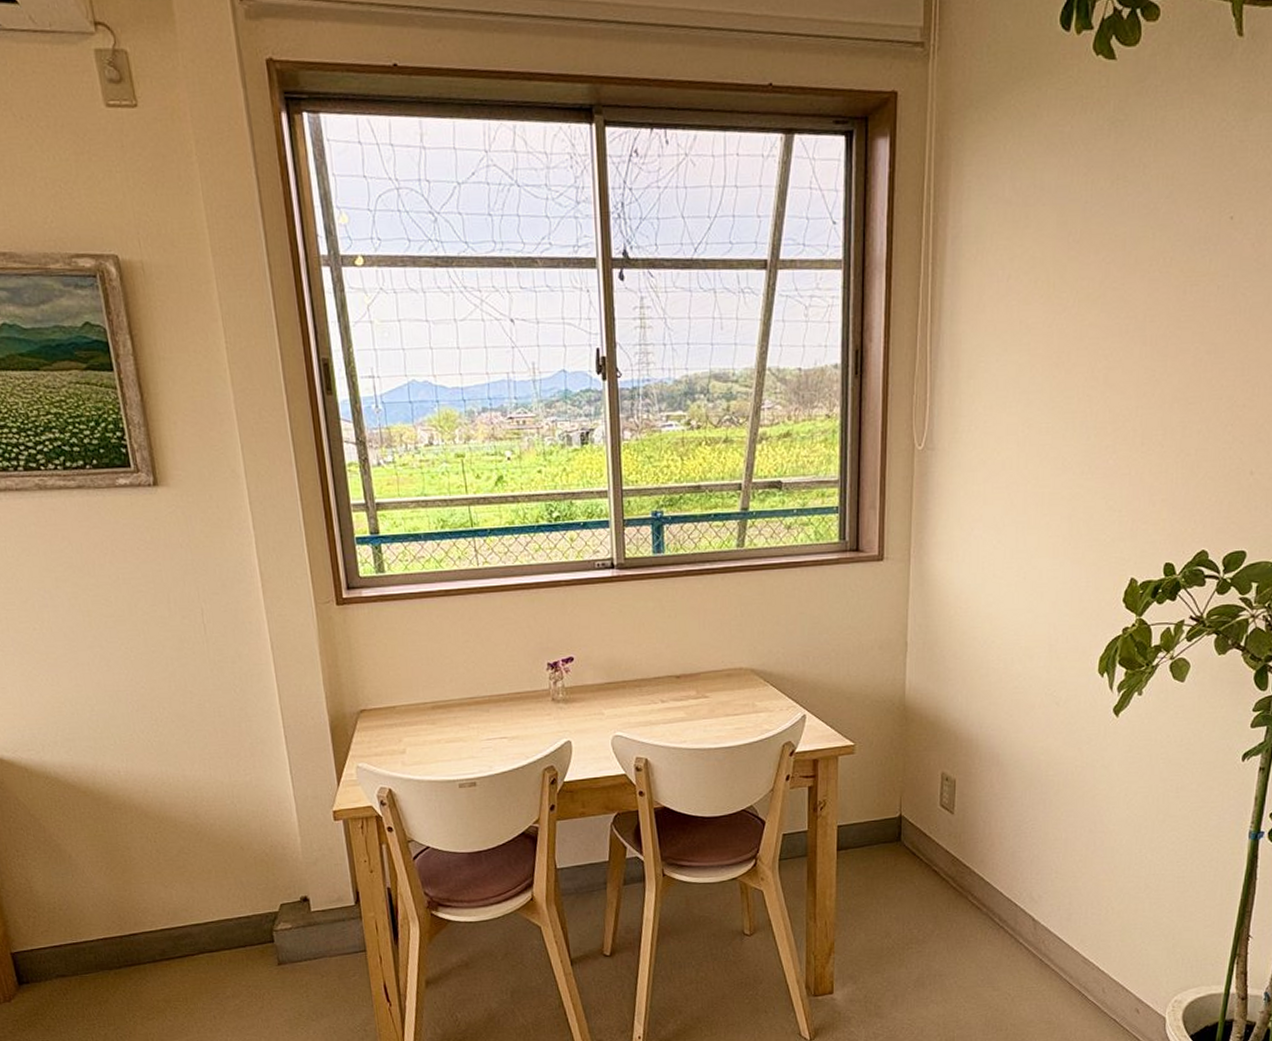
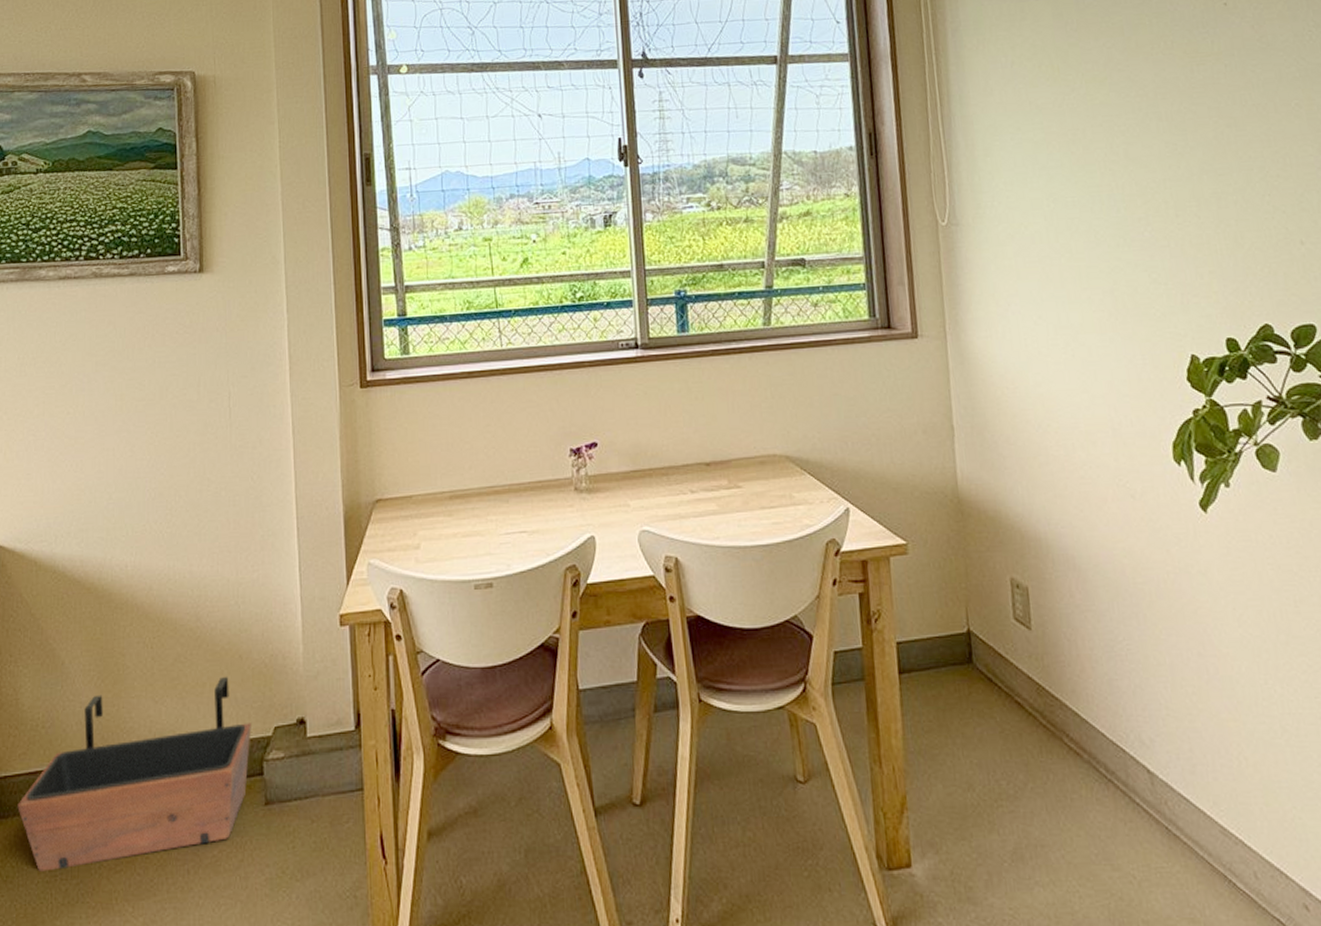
planter: none [48,864,260,1022] -> present [17,676,251,872]

